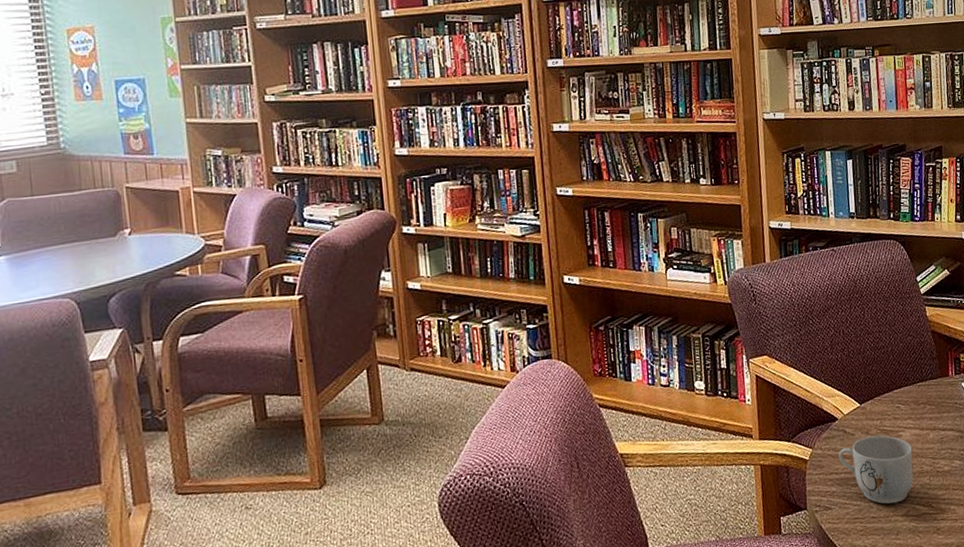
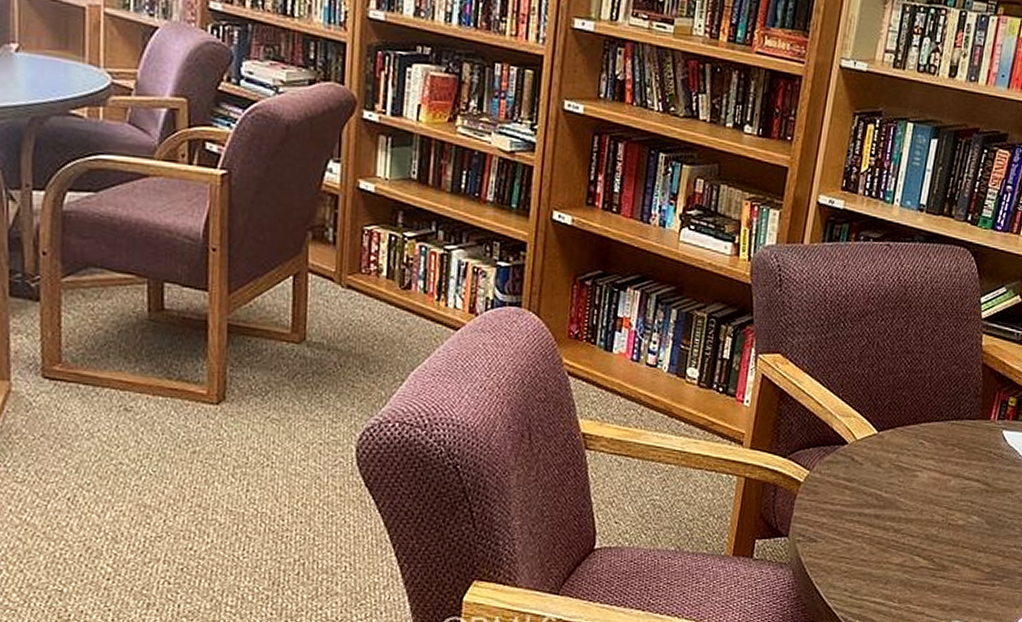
mug: present [838,435,914,504] -> none [838,469,927,550]

